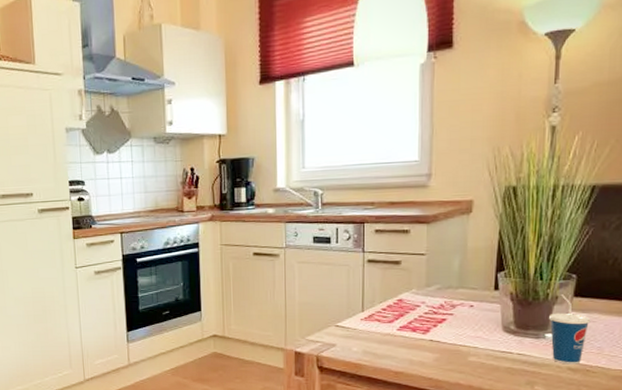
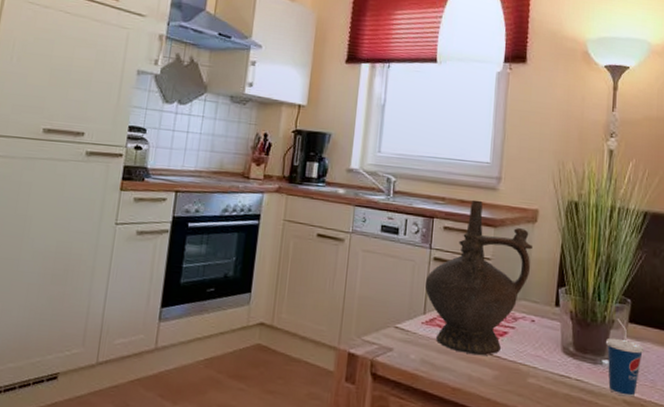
ceremonial vessel: none [361,199,468,342] -> present [424,199,532,356]

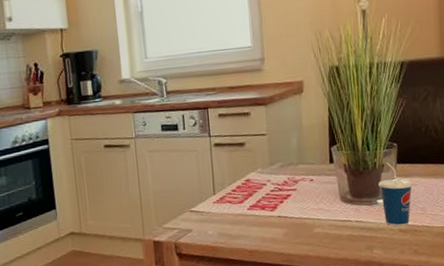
ceremonial vessel: present [424,199,532,356] -> none [210,83,303,221]

